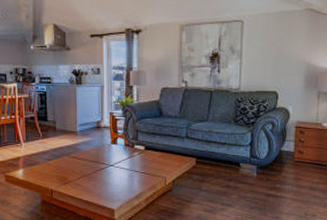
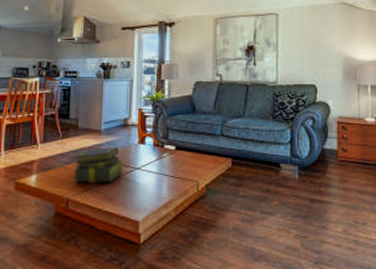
stack of books: none [55,147,100,177] -> present [74,147,125,183]

